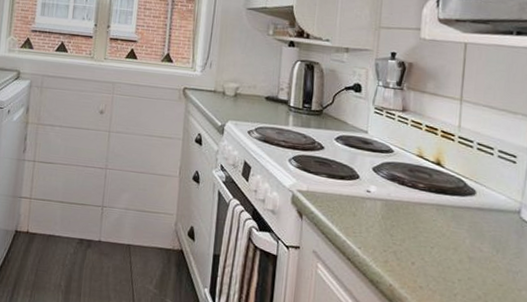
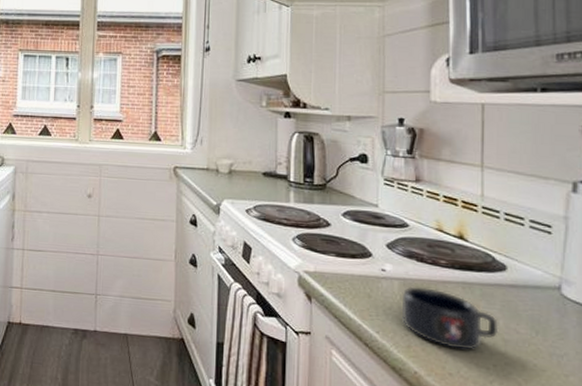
mug: none [381,207,465,266] -> present [401,286,499,350]

